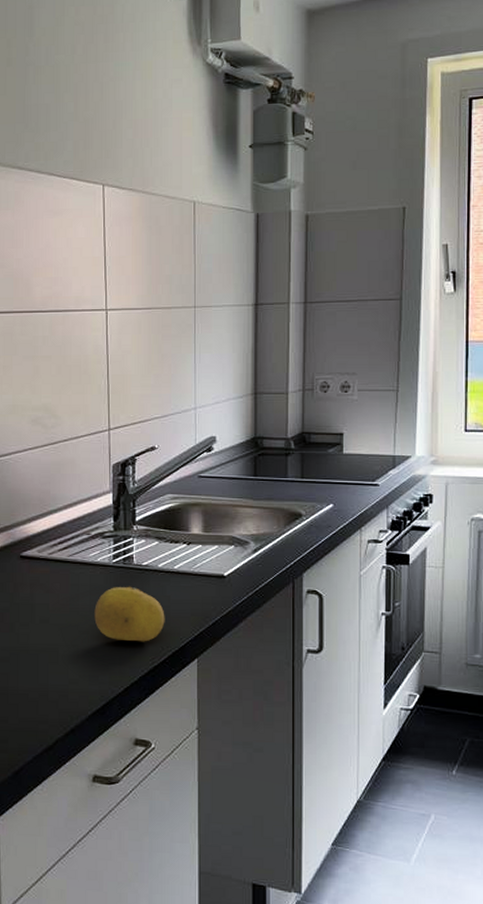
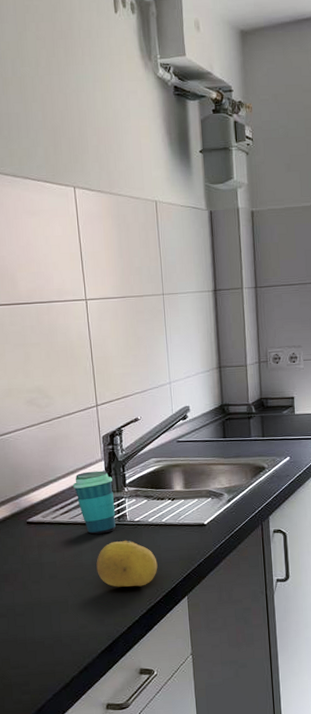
cup: none [75,504,121,577] -> present [73,470,116,535]

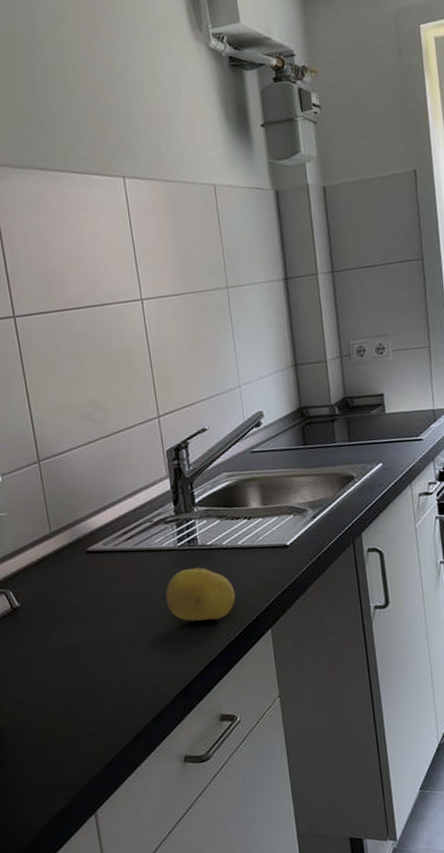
cup: present [73,470,116,535] -> none [136,489,186,562]

